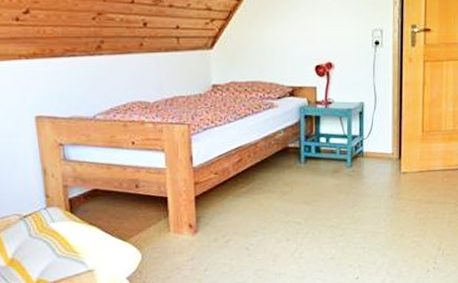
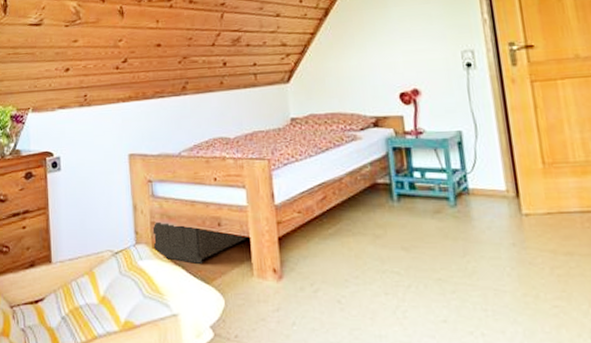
storage bin: none [66,186,166,224] -> present [153,223,248,265]

